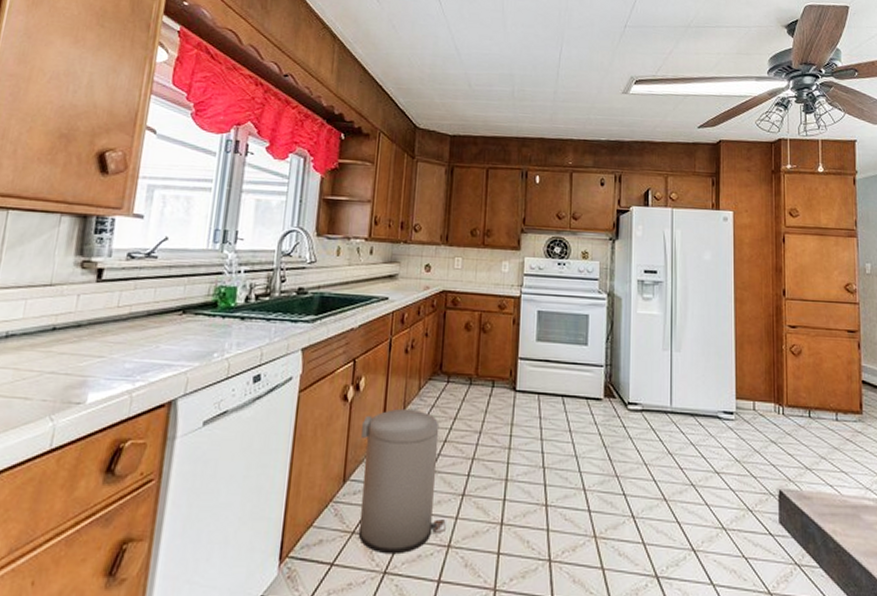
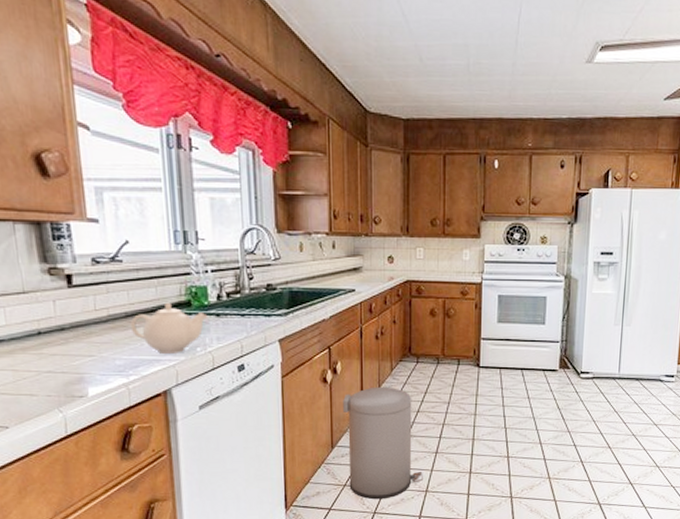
teapot: none [149,302,232,359] -> present [130,302,208,354]

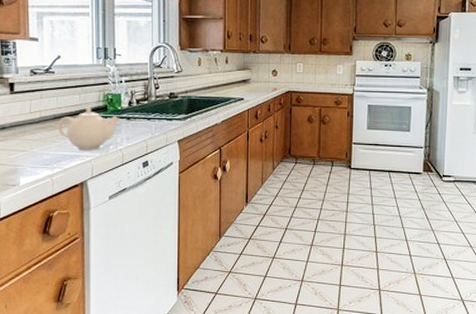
pedal bin: present [343,386,423,500] -> none [230,183,299,287]

